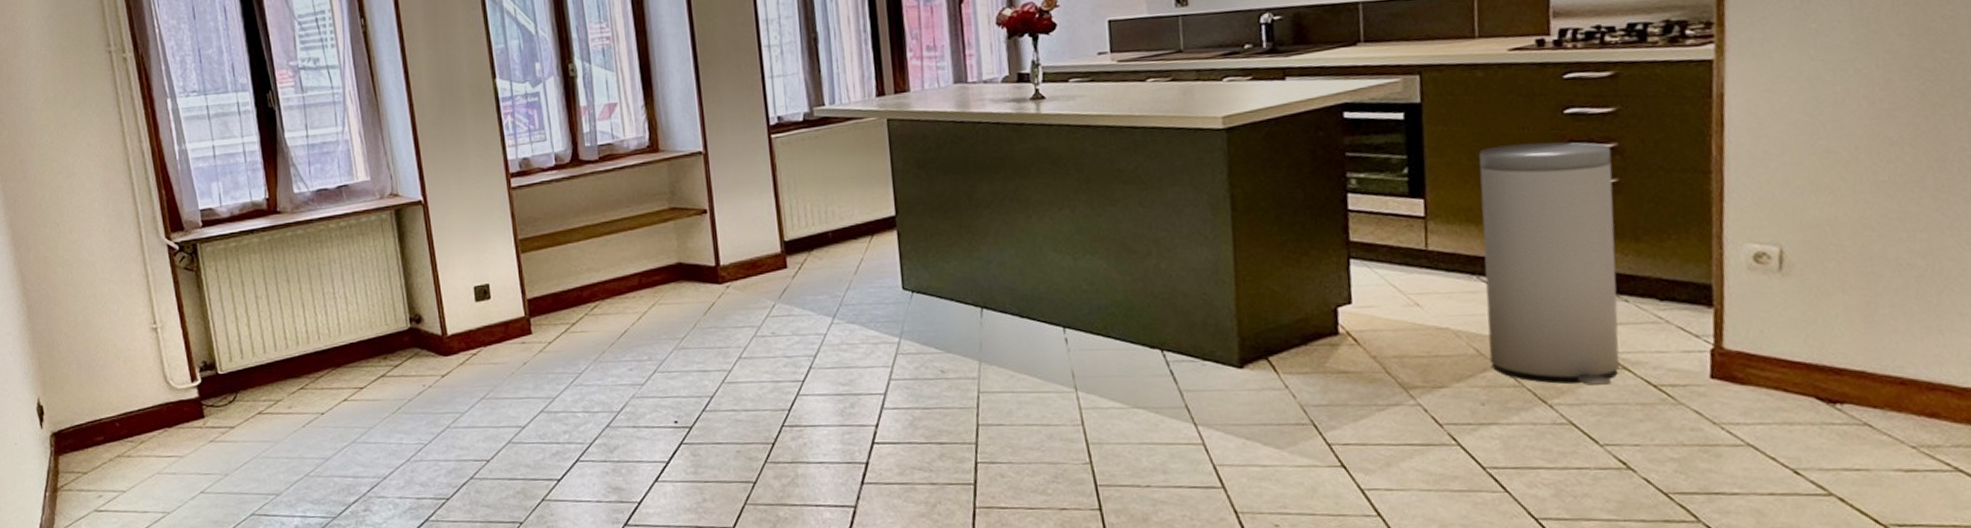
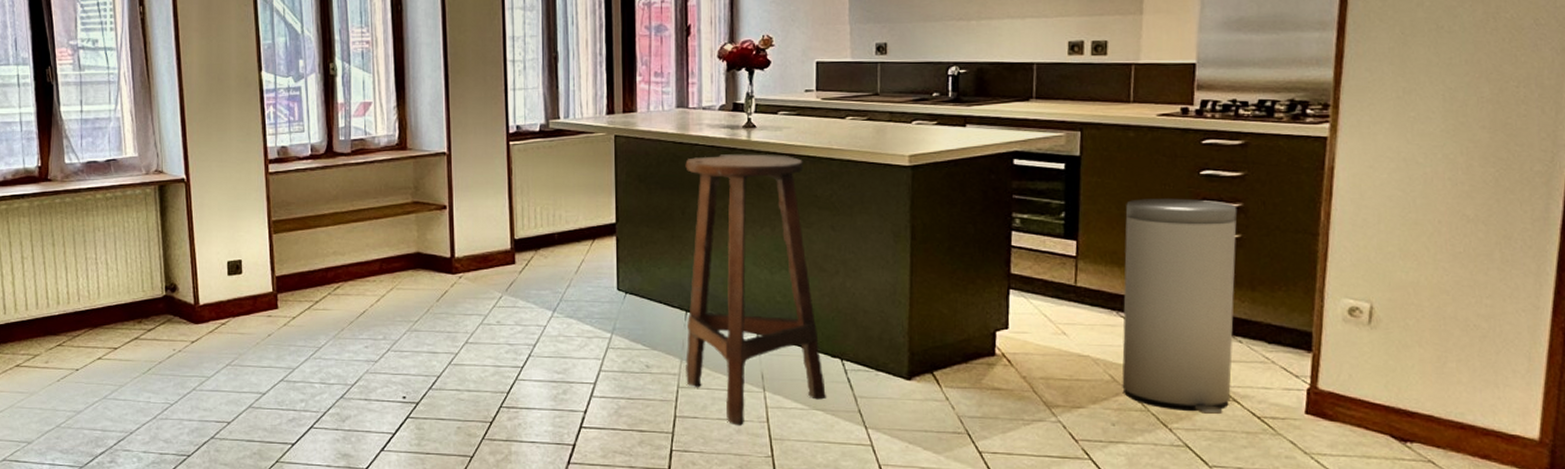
bar stool: none [968,127,1147,431] -> present [684,154,826,425]

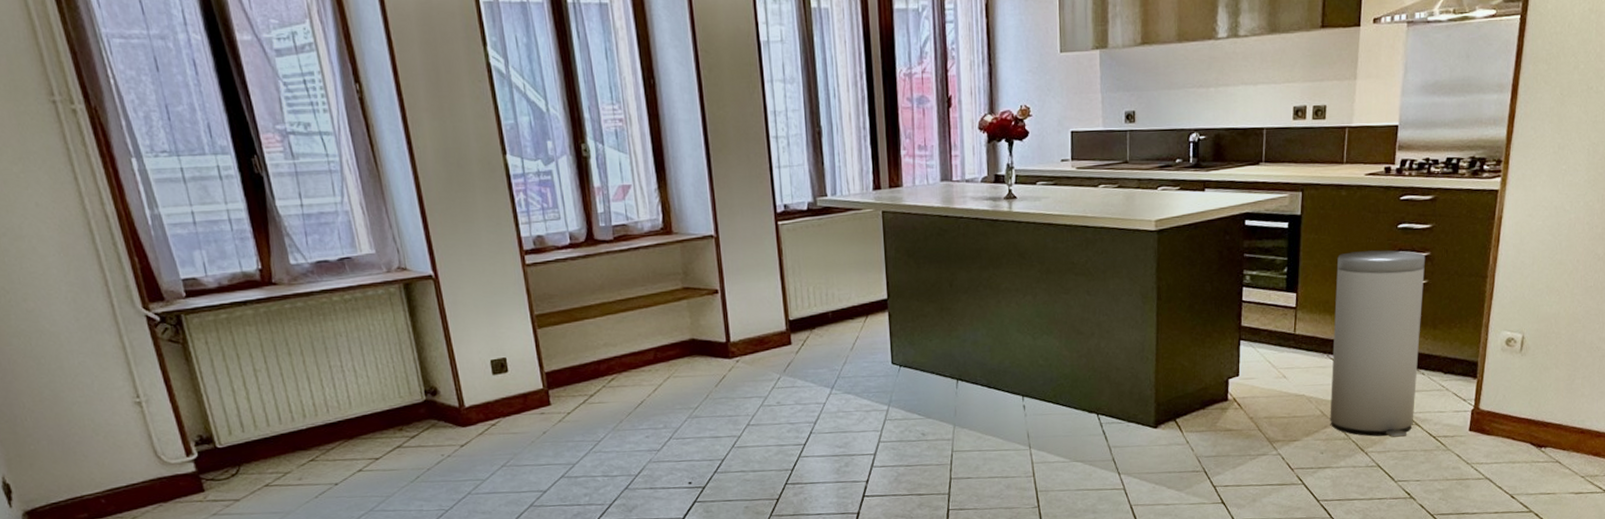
bar stool: present [684,154,826,425] -> none [951,224,1084,482]

